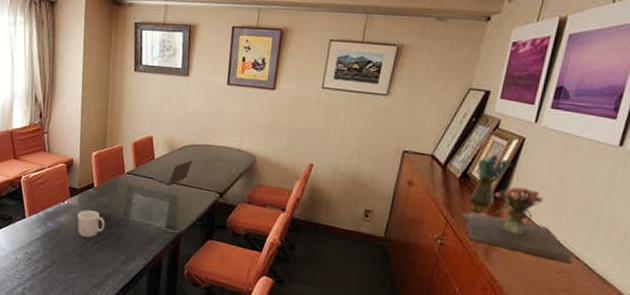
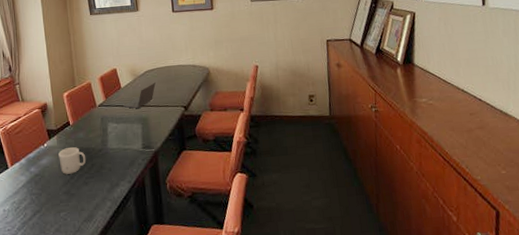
flower arrangement: present [461,186,572,264] -> none [385,51,477,106]
vase: present [469,154,513,213] -> none [385,29,412,79]

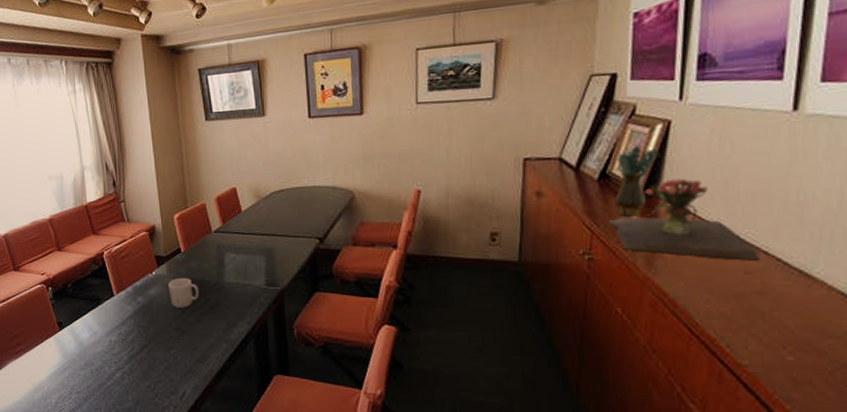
laptop computer: present [122,82,156,109] -> none [242,206,284,238]
vase: none [385,29,412,79] -> present [615,144,661,217]
flower arrangement: none [385,51,477,106] -> present [609,178,759,261]

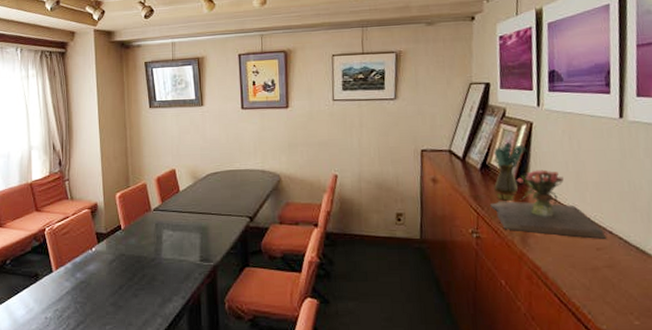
mug: present [168,278,200,308] -> none [107,254,137,284]

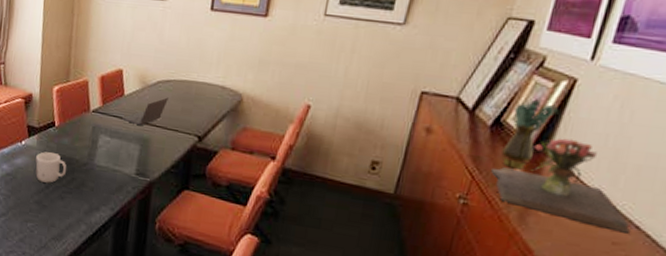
mug: none [107,254,137,284] -> present [35,151,67,183]
laptop computer: none [180,187,218,216] -> present [121,97,168,126]

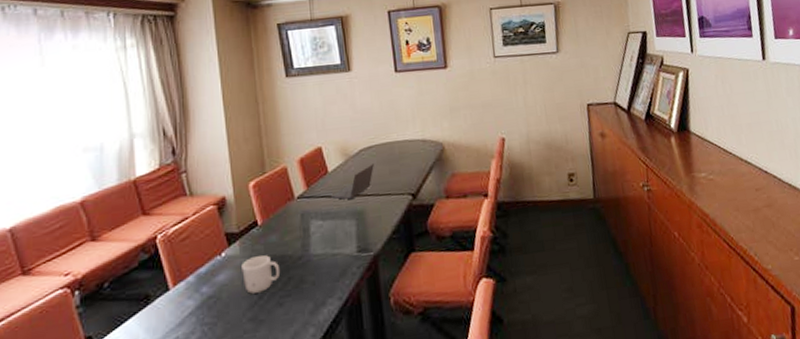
flower arrangement: present [491,138,630,234] -> none [657,115,763,181]
vase: present [501,97,560,170] -> none [655,89,686,150]

